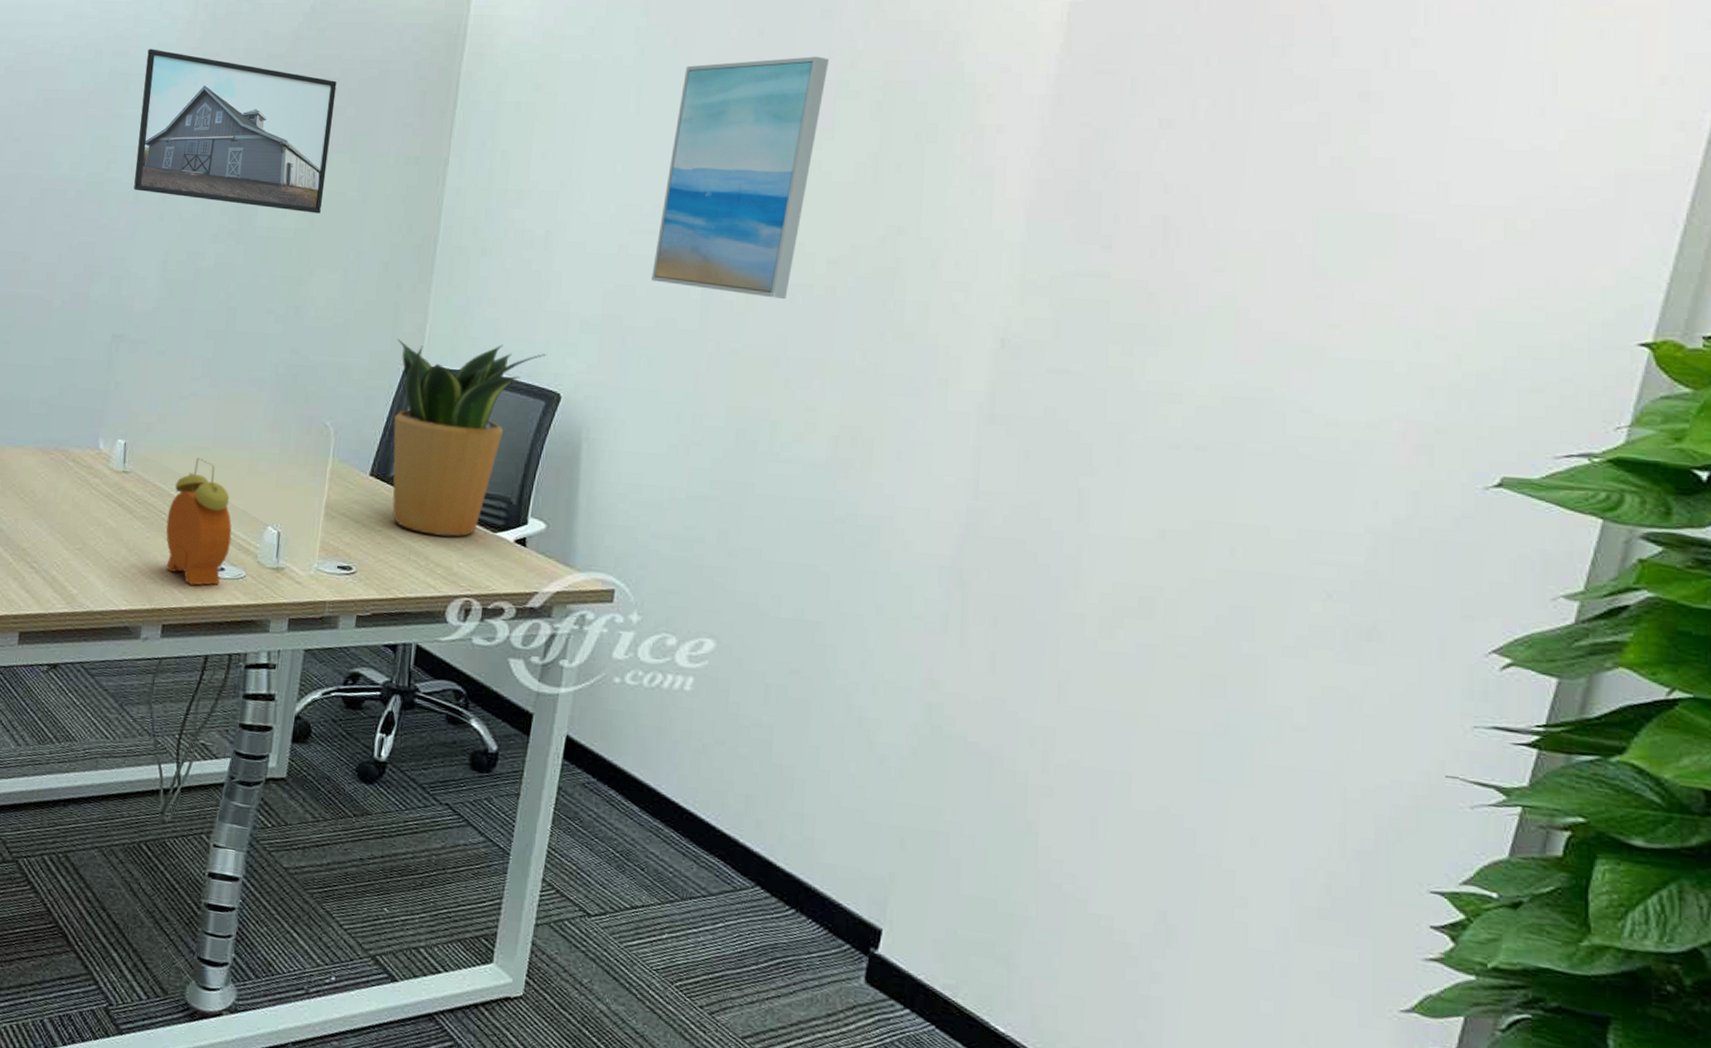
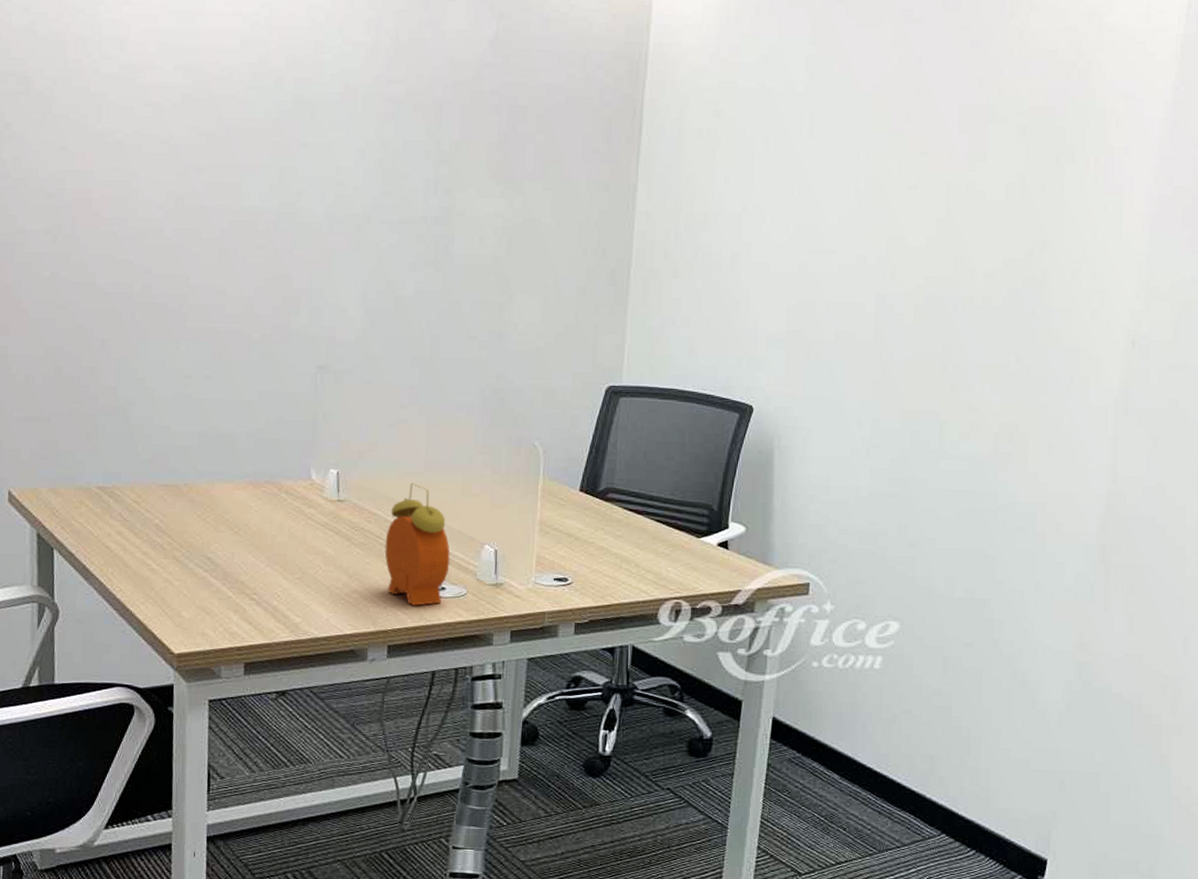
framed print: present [134,49,337,214] -> none [327,76,525,240]
potted plant: present [392,338,548,537] -> none [598,359,739,544]
wall art: present [652,56,830,299] -> none [830,83,980,310]

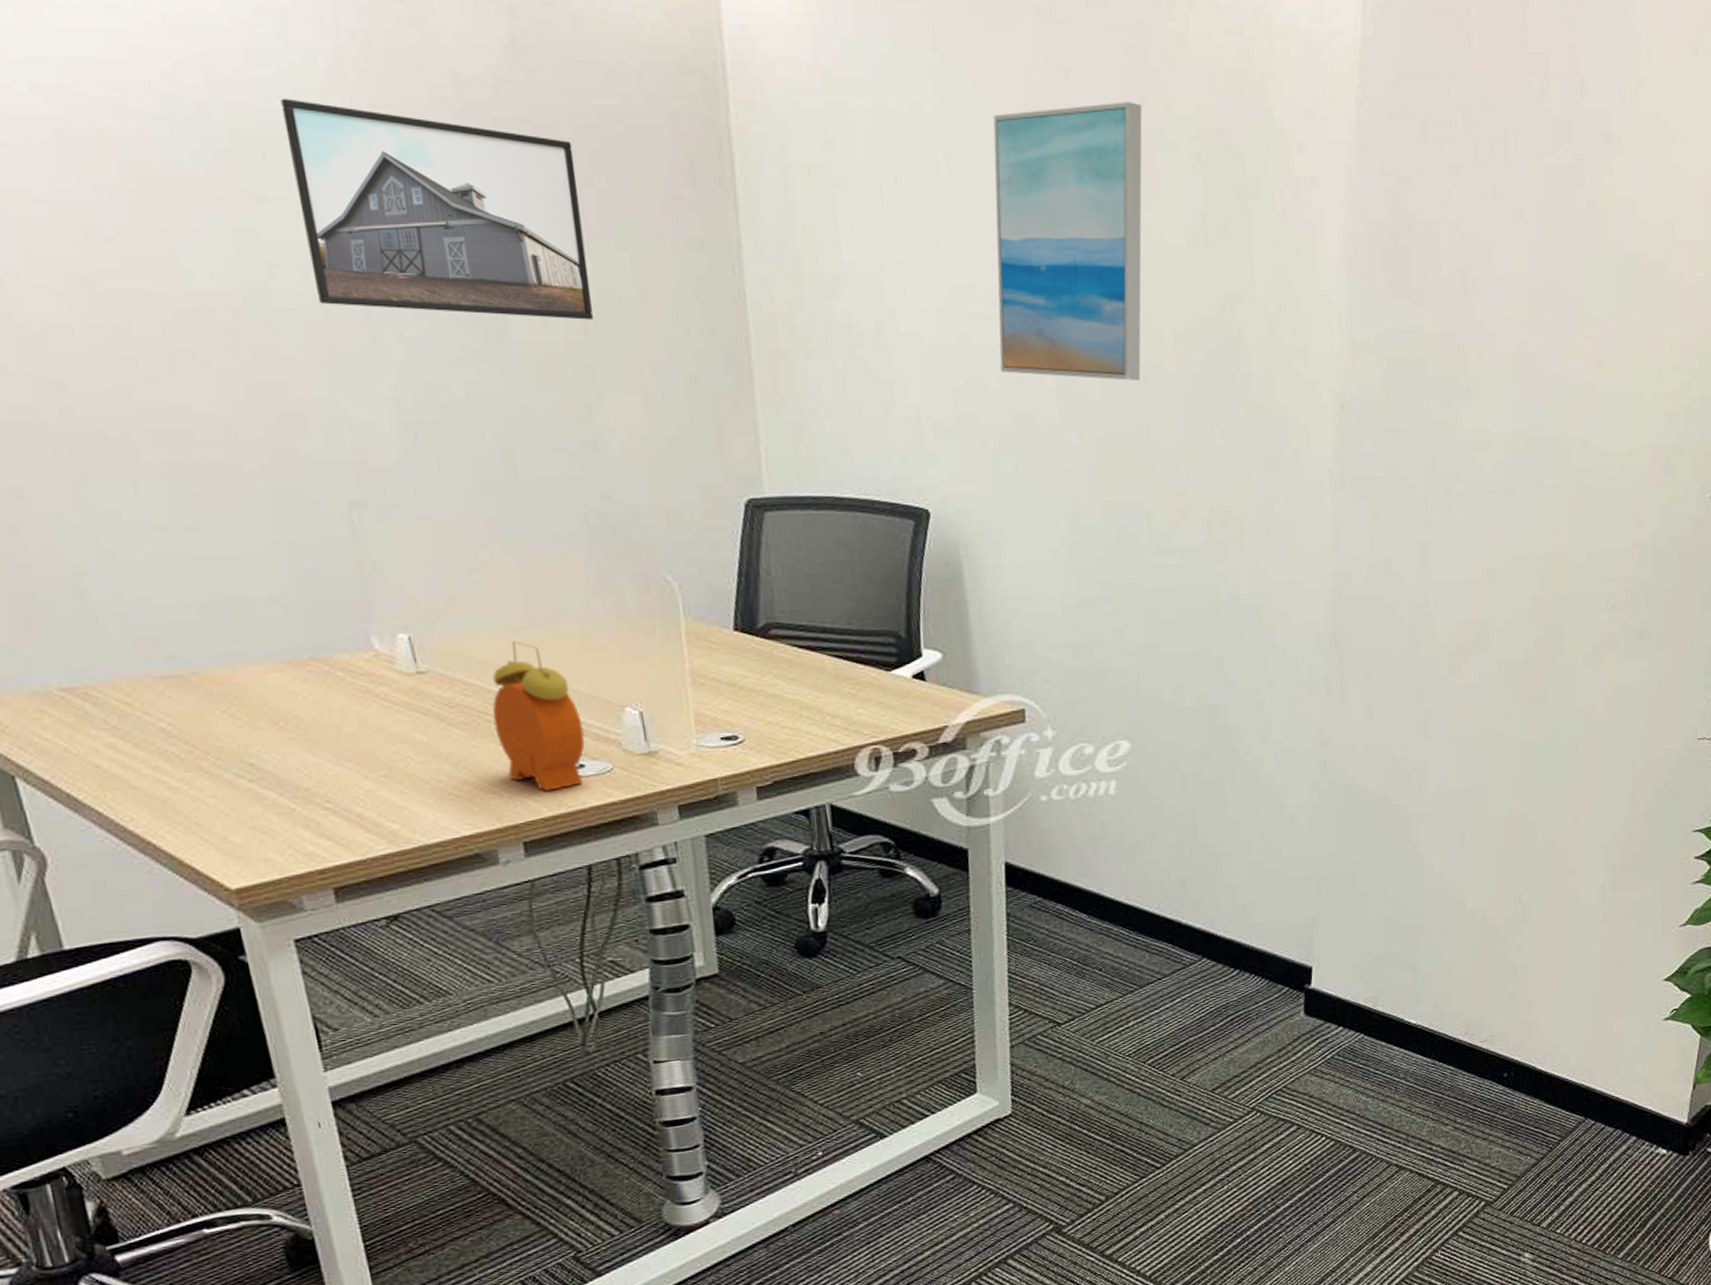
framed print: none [327,76,525,240] -> present [280,98,593,320]
wall art: none [830,83,980,310] -> present [993,102,1143,381]

